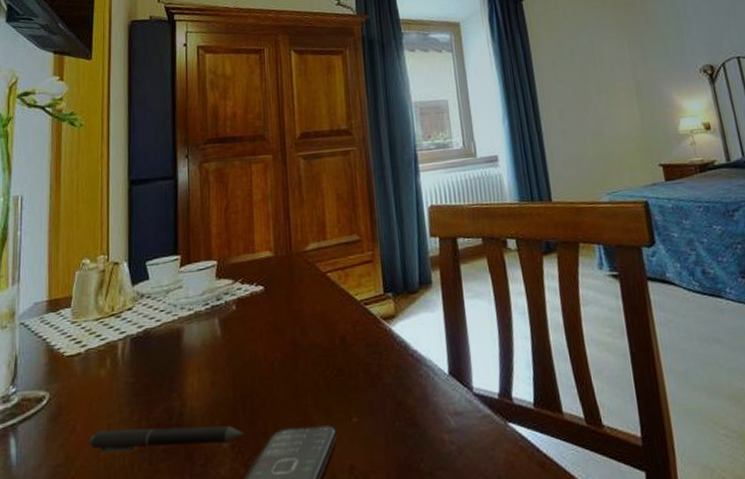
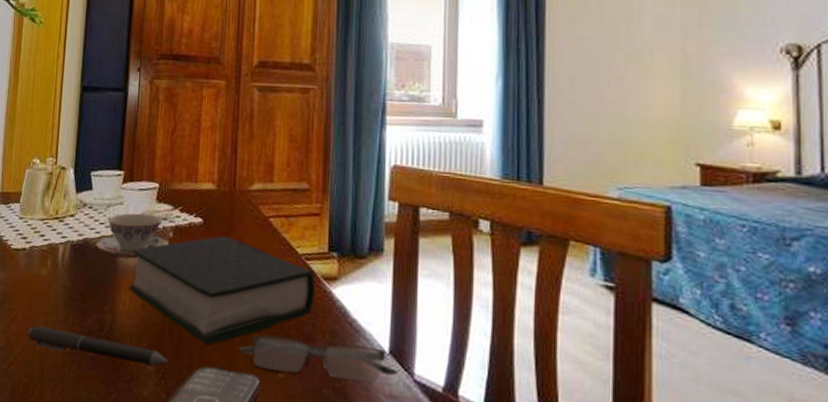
teacup: none [157,291,233,342] -> present [95,213,169,259]
book: none [196,298,377,408] -> present [129,236,315,345]
glasses: none [312,371,459,418] -> present [239,335,398,382]

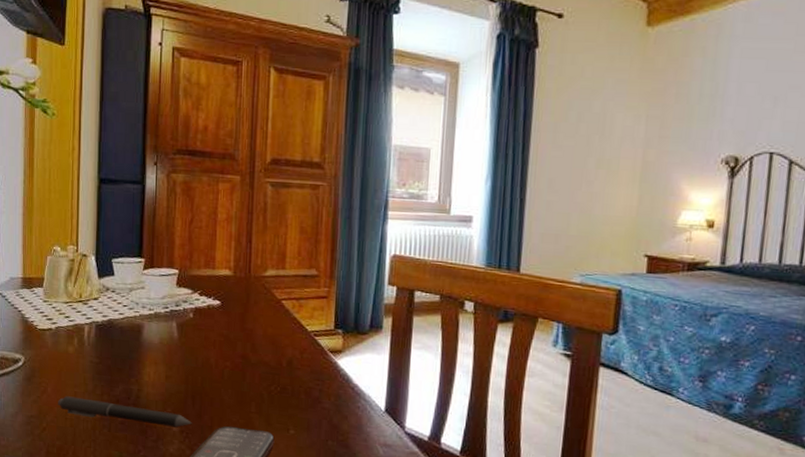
teacup: present [95,213,169,259] -> none [119,296,189,337]
book: present [129,236,315,345] -> none [153,316,322,409]
glasses: present [239,335,398,382] -> none [255,399,392,435]

